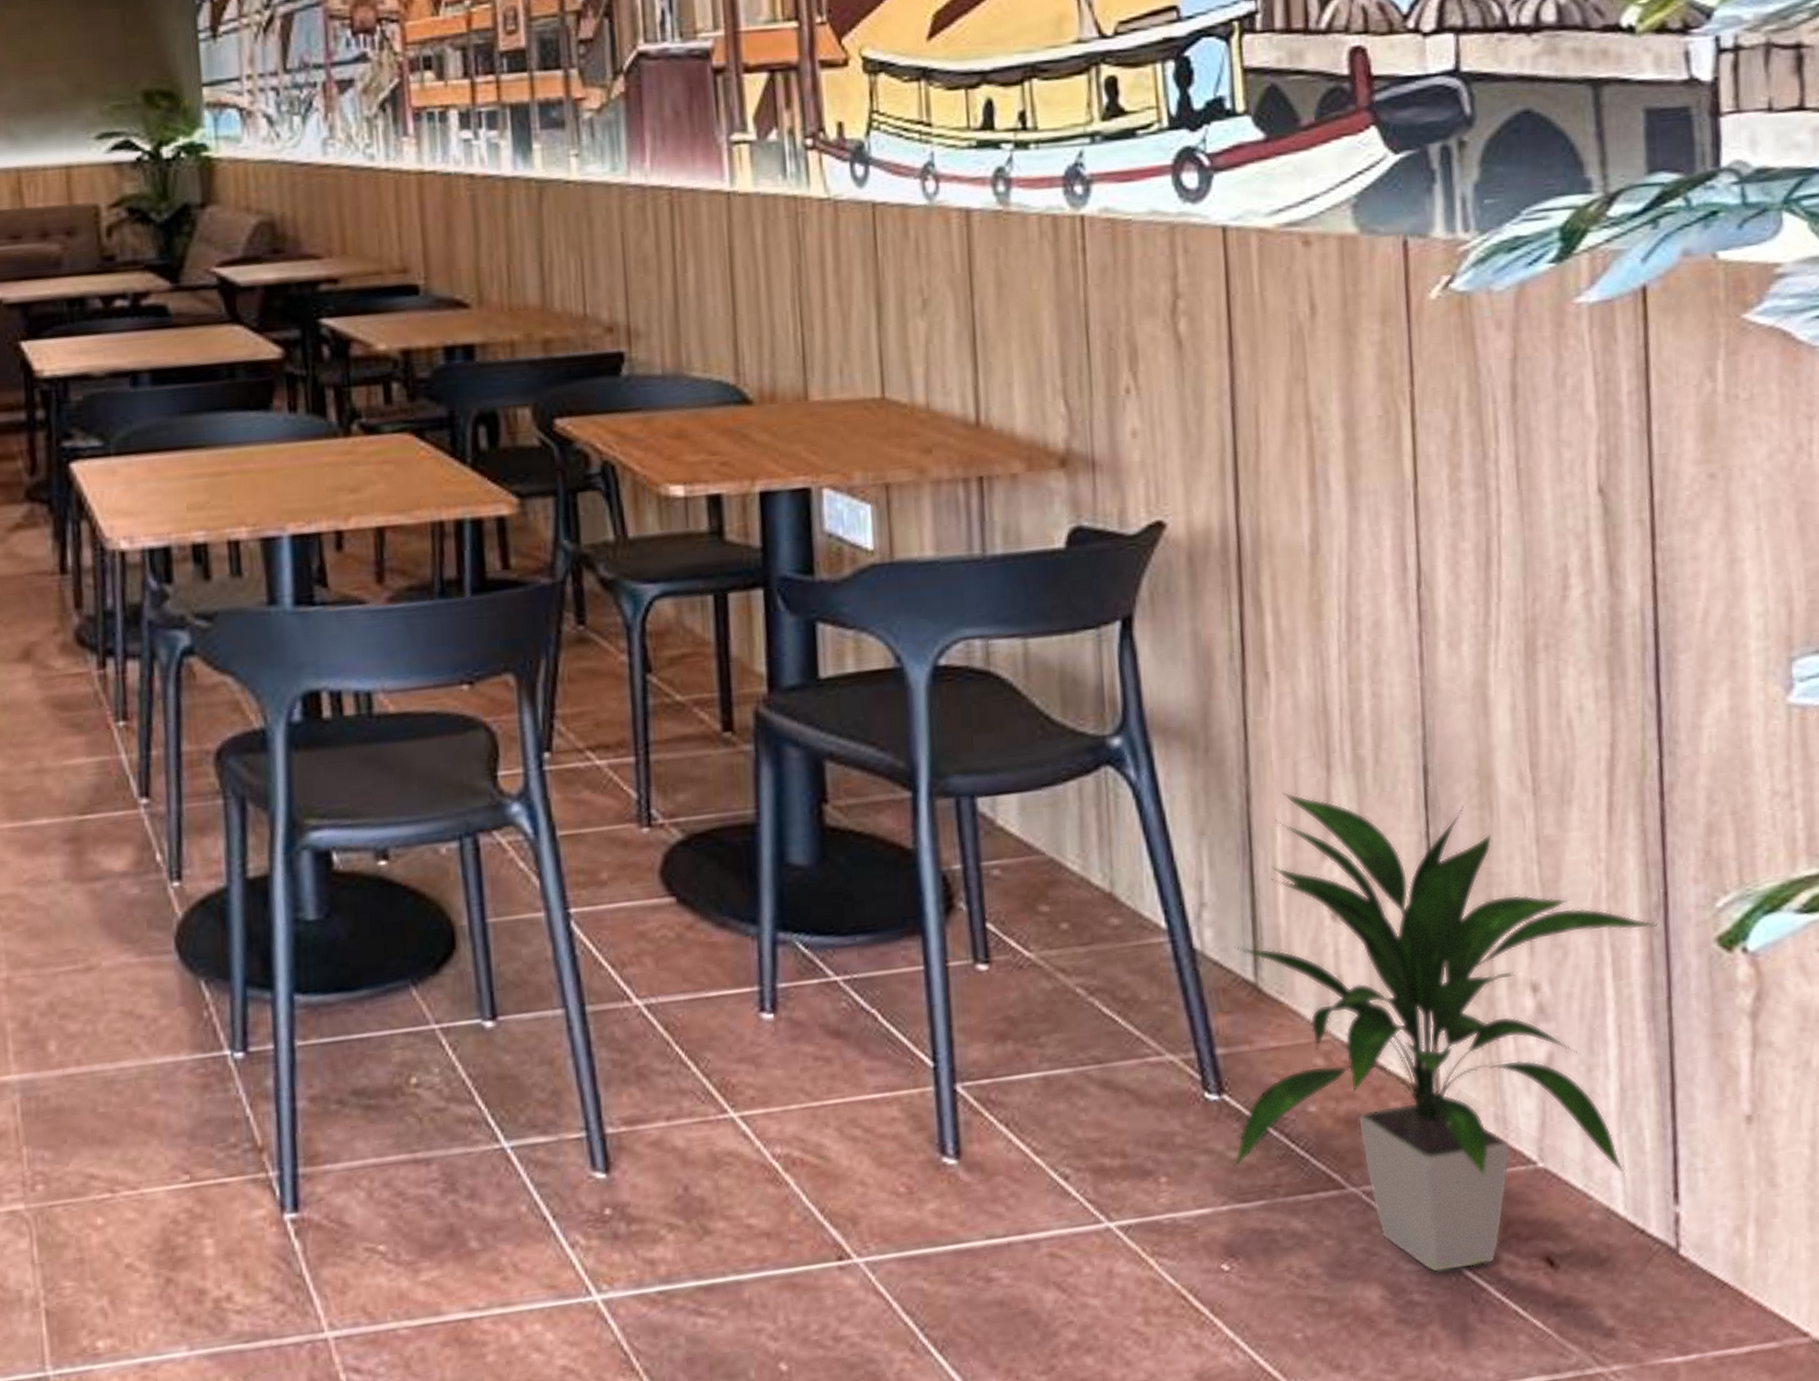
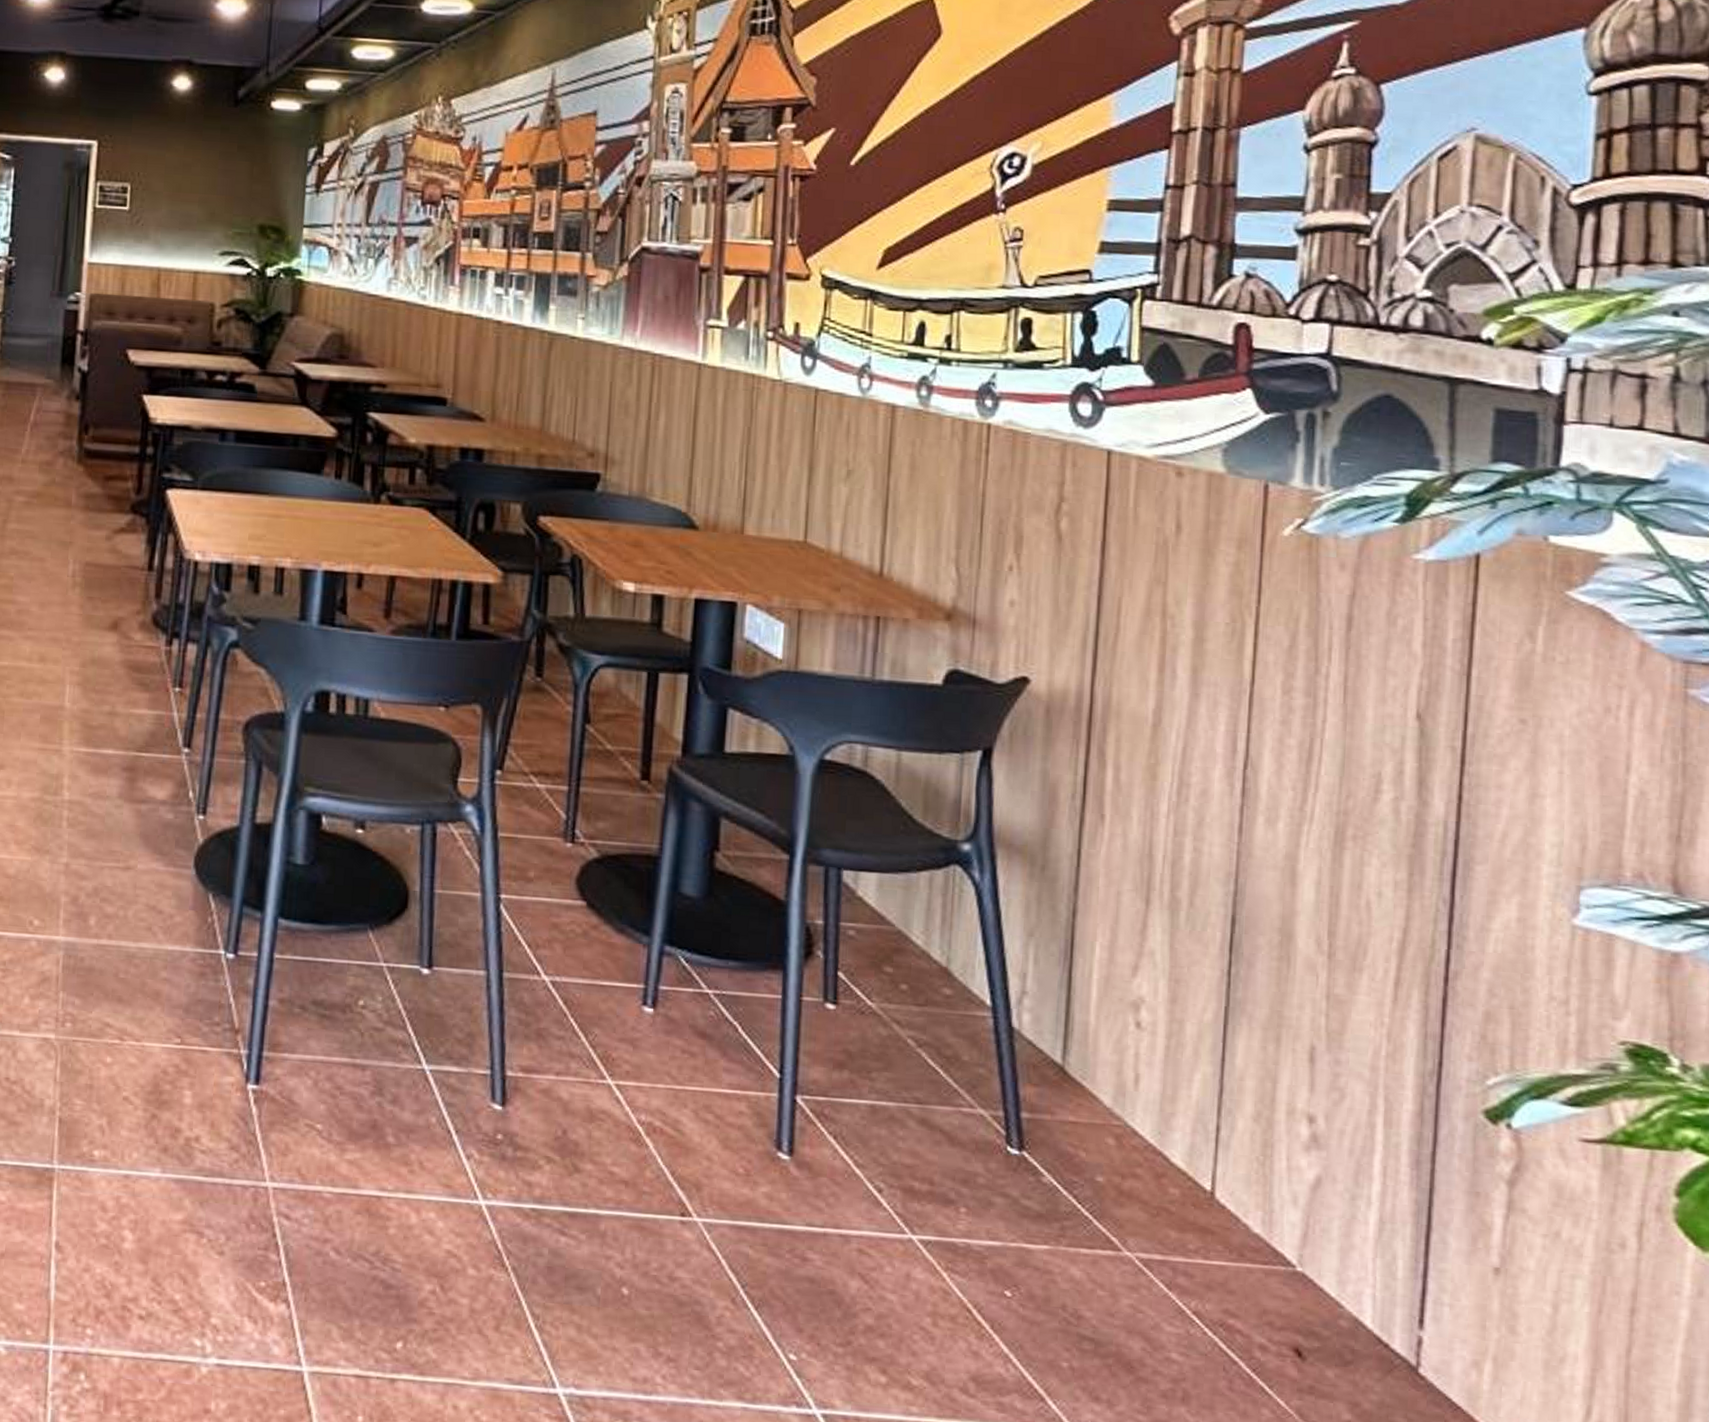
indoor plant: present [1232,791,1658,1273] -> none [1024,914,1431,1343]

